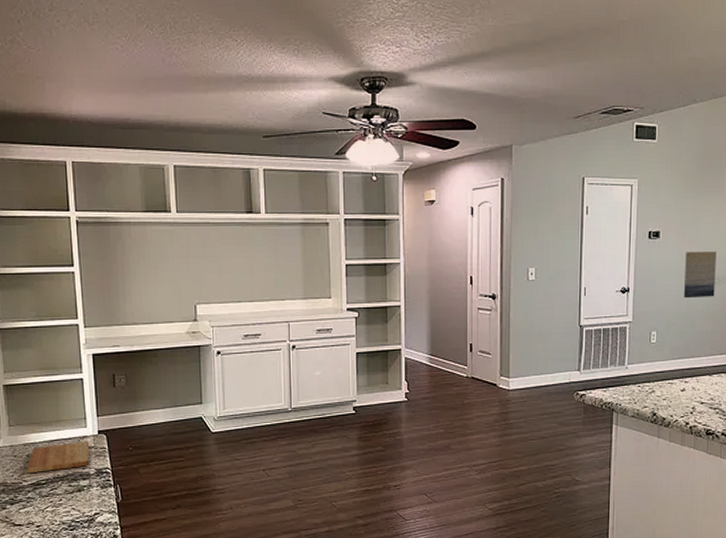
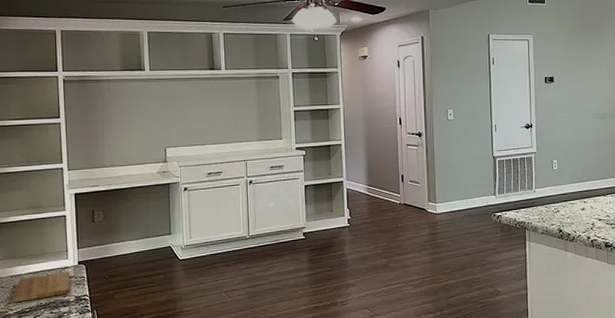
wall art: present [684,252,716,299] -> none [576,92,603,132]

